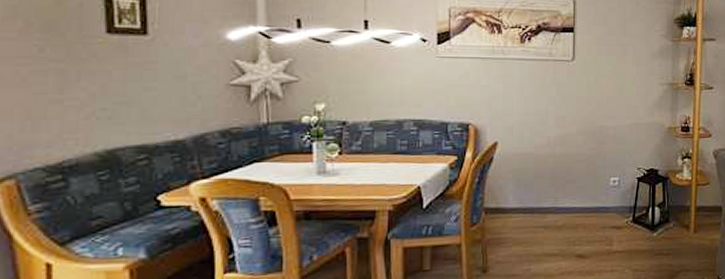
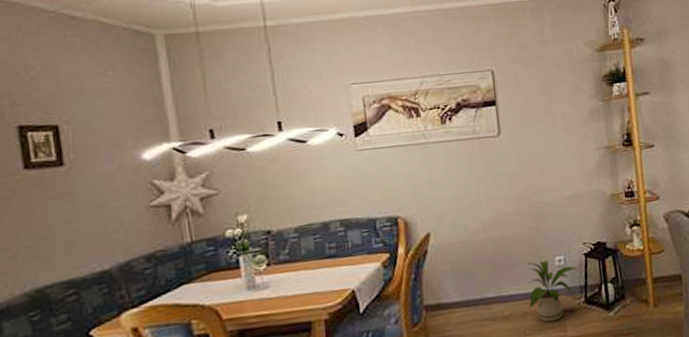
house plant: none [581,179,629,236] -> present [528,259,577,323]

